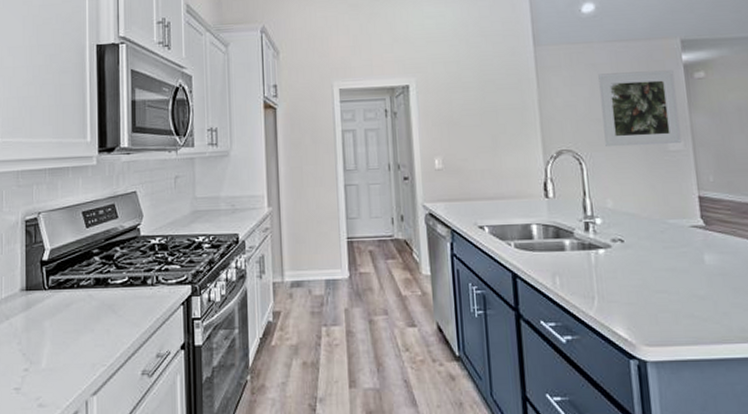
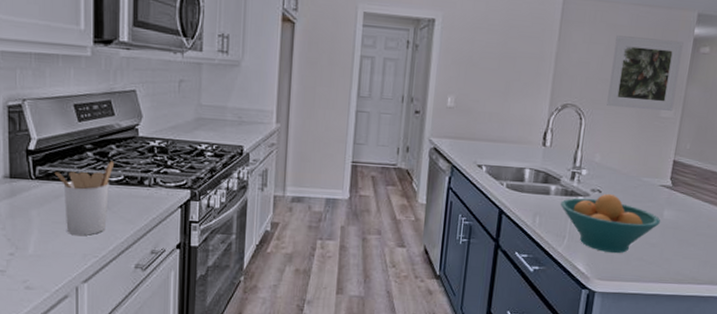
utensil holder: none [65,263,118,343] -> present [54,161,114,235]
fruit bowl: none [580,243,703,312] -> present [561,194,660,254]

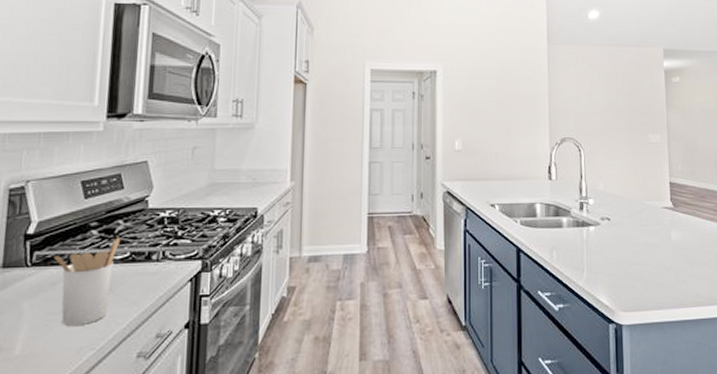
fruit bowl: present [561,194,660,254] -> none [574,221,670,282]
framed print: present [607,35,684,112] -> none [598,73,660,137]

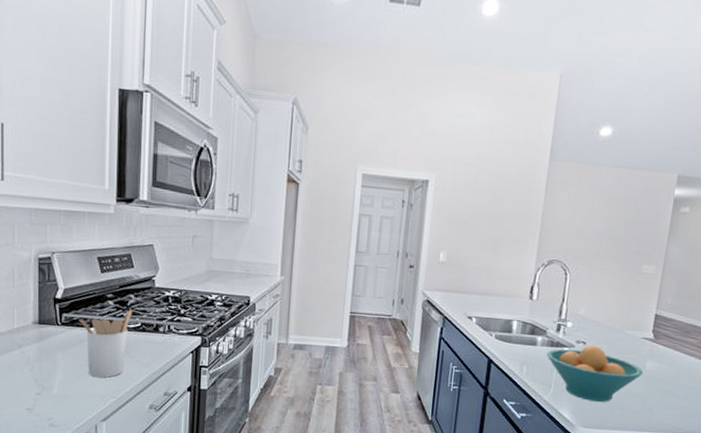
fruit bowl: none [574,221,670,282] -> present [547,345,643,403]

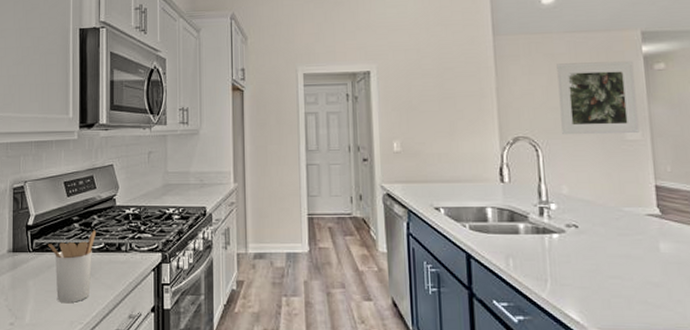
fruit bowl: present [547,345,643,403] -> none [534,229,658,297]
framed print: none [591,196,664,268] -> present [557,61,640,135]

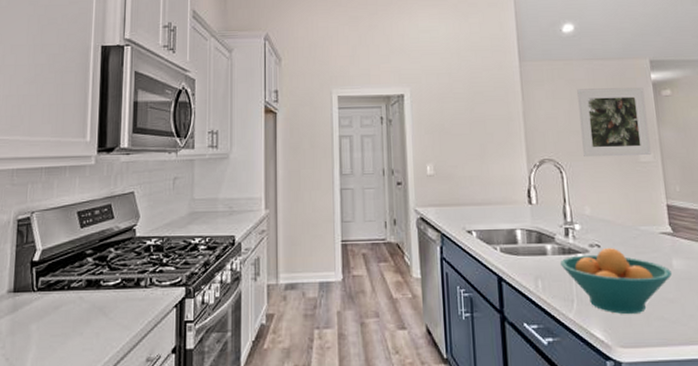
utensil holder: present [48,230,96,303] -> none [56,264,112,347]
fruit bowl: none [534,229,658,297] -> present [561,248,672,315]

